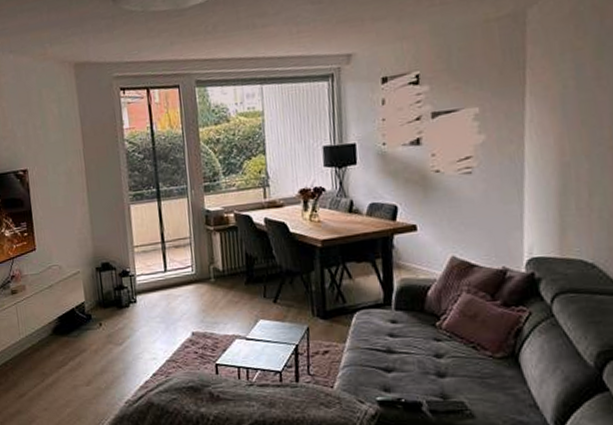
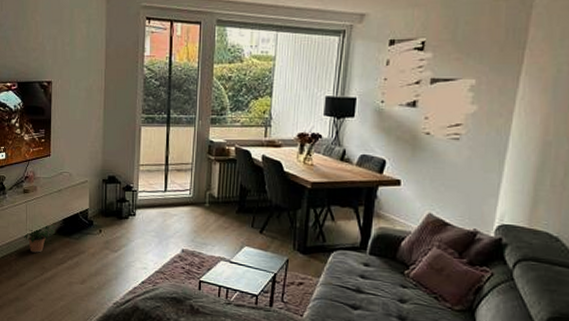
potted plant: none [18,323,51,358] -> present [24,223,56,253]

